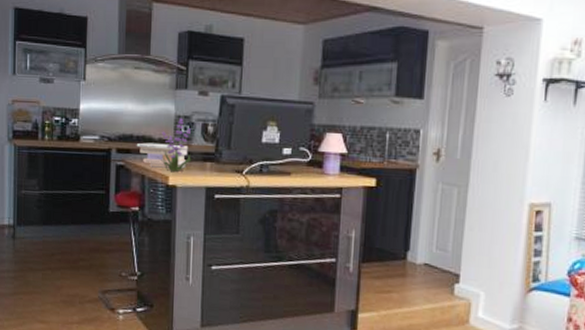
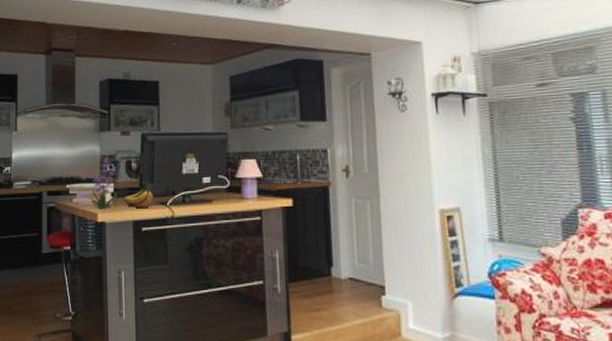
fruit: none [196,152,229,176] -> present [122,186,153,209]

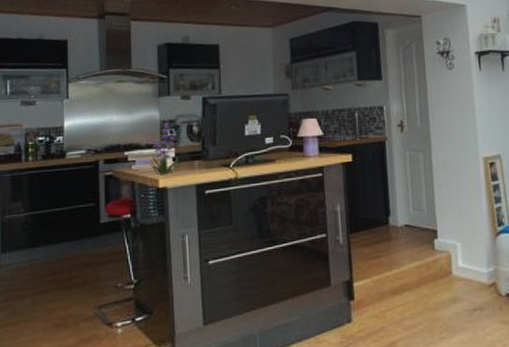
fruit: present [122,186,153,209] -> none [184,149,216,172]

